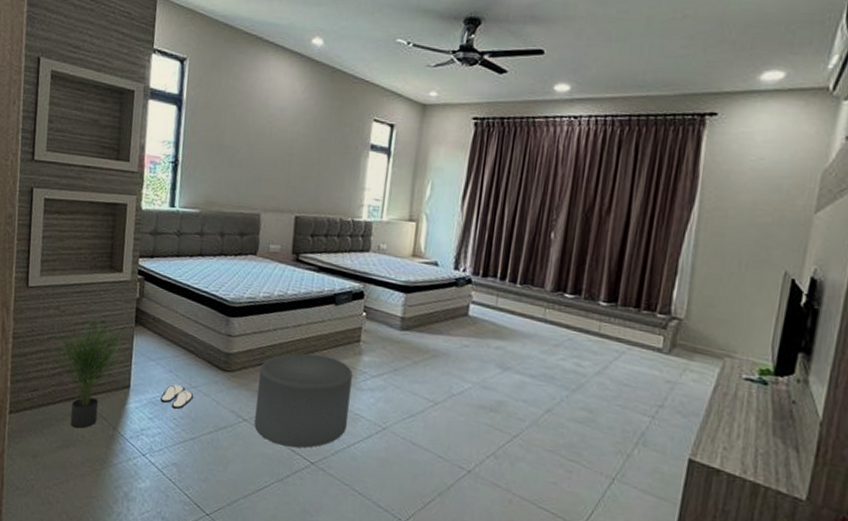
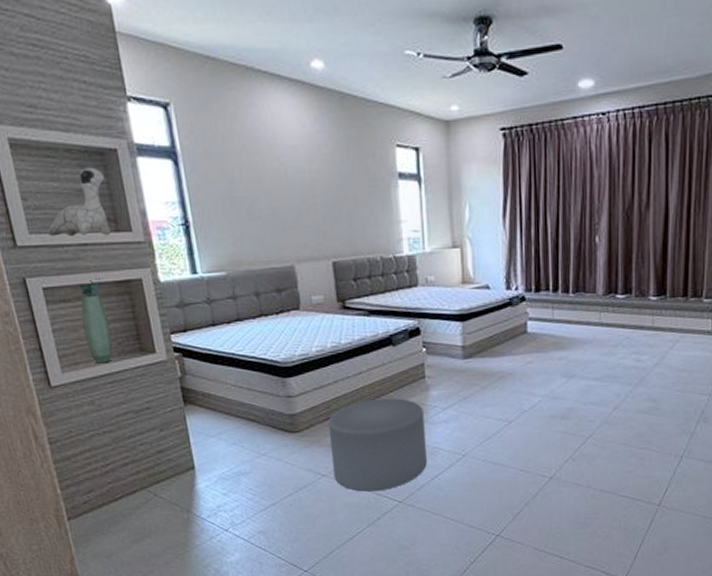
potted plant: present [51,316,125,428] -> none [97,404,180,519]
decorative sculpture: none [61,102,118,162] -> present [47,167,112,237]
vase: none [67,197,93,274] -> present [79,278,113,363]
slippers: present [160,384,193,409] -> none [230,456,265,479]

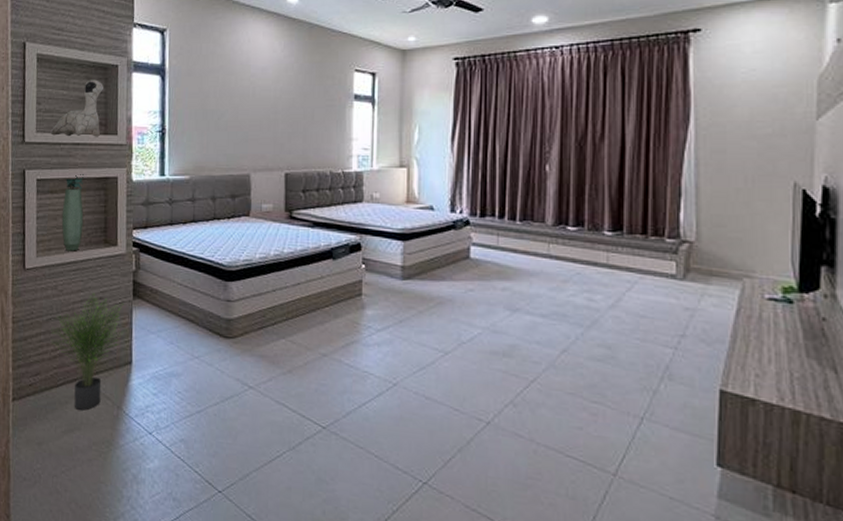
potted plant: none [97,404,180,519] -> present [51,293,124,411]
pouf: present [328,398,427,492] -> none [261,312,357,413]

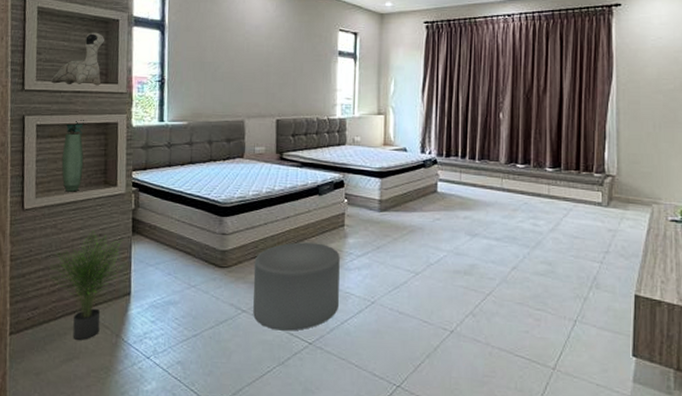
pouf: none [261,312,357,413] -> present [253,242,340,331]

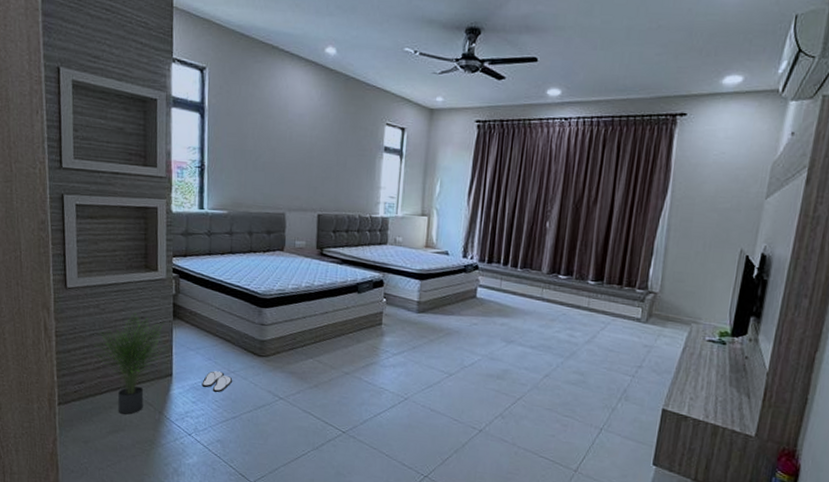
decorative sculpture: present [50,32,104,86] -> none [88,111,142,168]
vase: present [61,120,84,192] -> none [102,202,124,274]
slippers: none [161,286,193,309] -> present [202,371,232,392]
pouf: present [253,242,340,331] -> none [290,337,376,420]

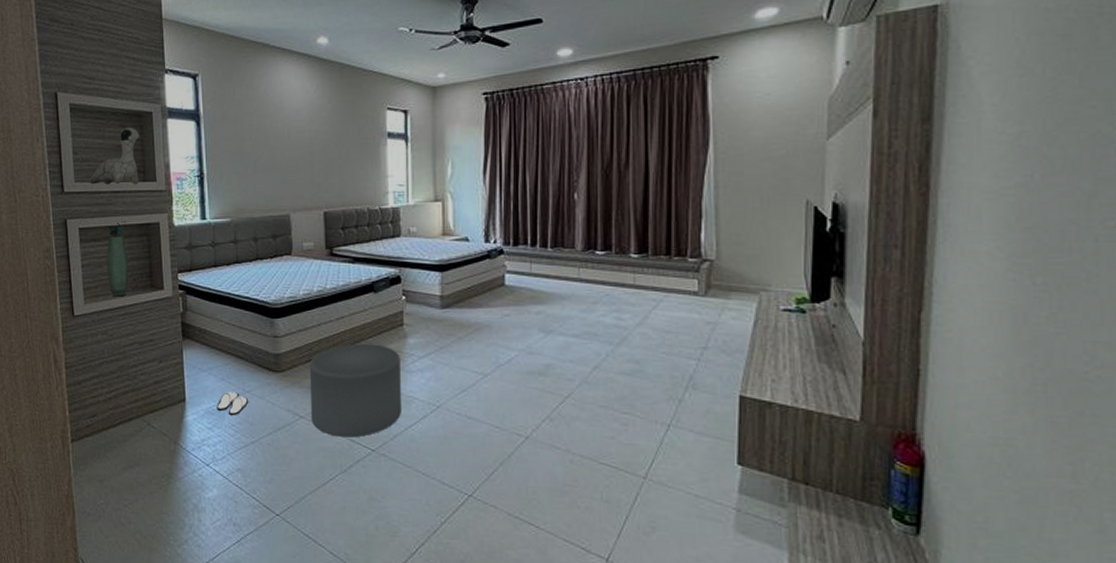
decorative sculpture: none [88,111,142,168] -> present [89,127,140,185]
potted plant: present [95,313,164,415] -> none [105,336,176,447]
vase: none [102,202,124,274] -> present [106,221,129,297]
pouf: none [290,337,376,420] -> present [309,343,401,438]

